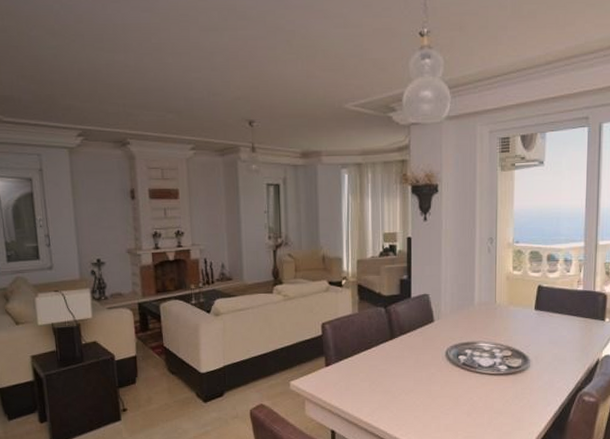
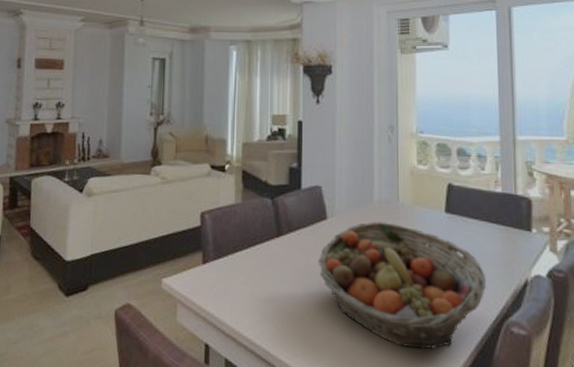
fruit basket: none [426,321,565,419] -> present [317,221,486,350]

